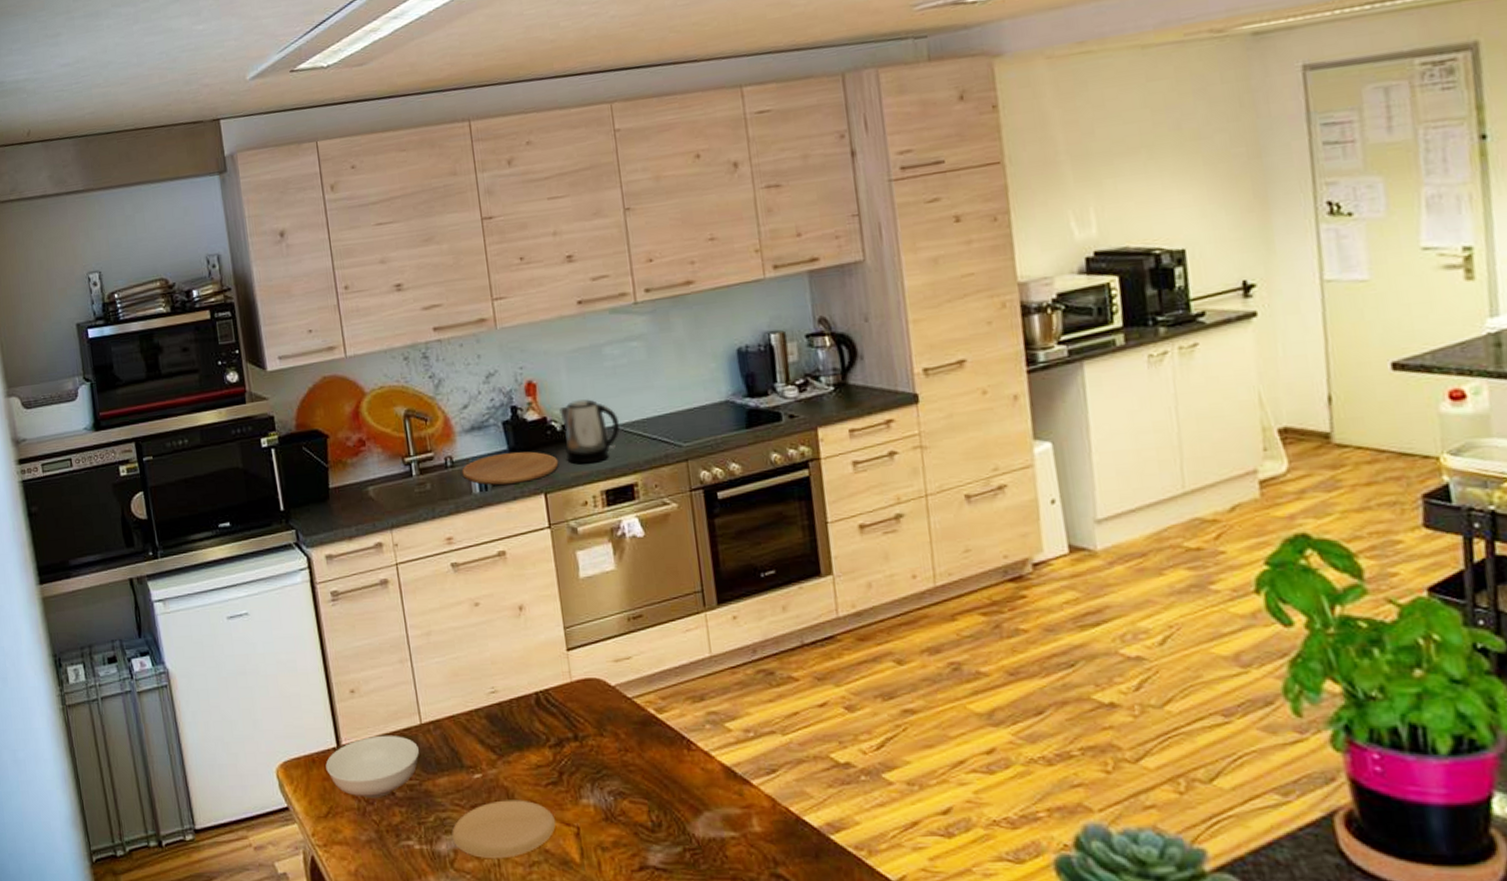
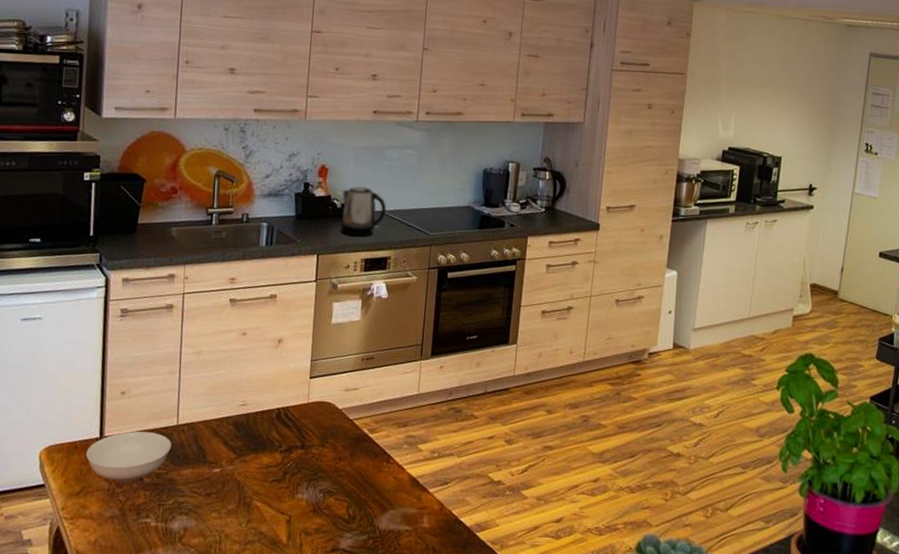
plate: present [452,800,556,859] -> none [185,491,274,538]
cutting board: present [461,451,559,486] -> none [254,218,334,244]

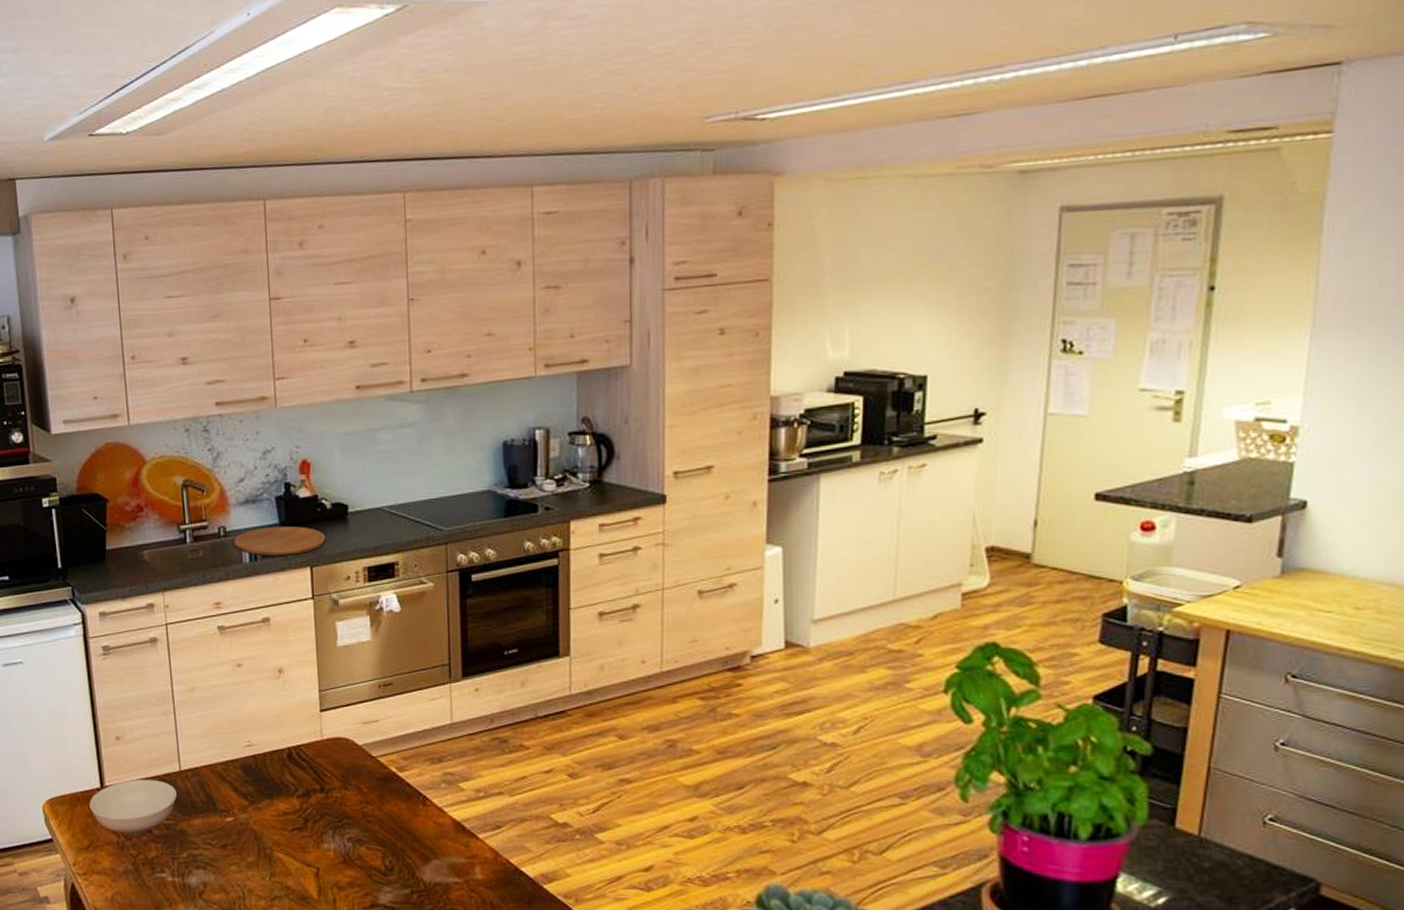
cutting board: none [254,218,334,244] -> present [234,525,326,557]
kettle: present [340,186,387,237] -> none [330,480,387,541]

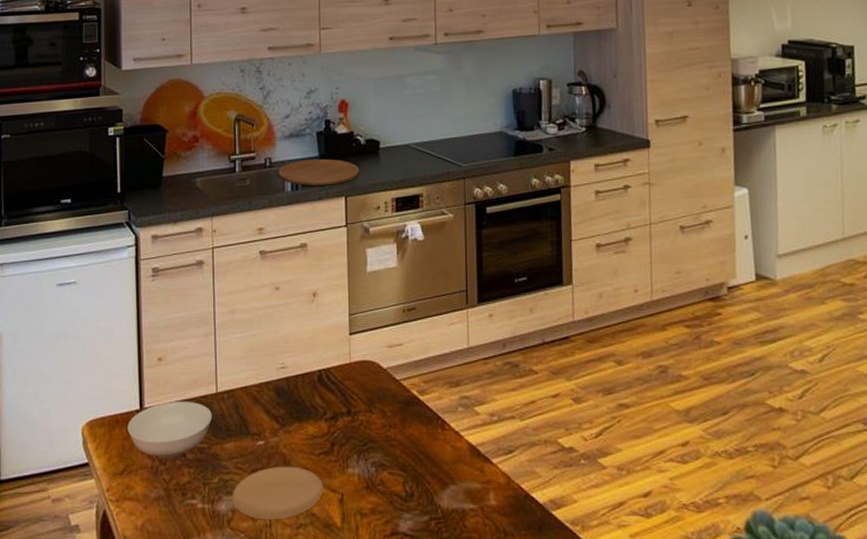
plate: none [202,841,298,893] -> present [232,466,324,521]

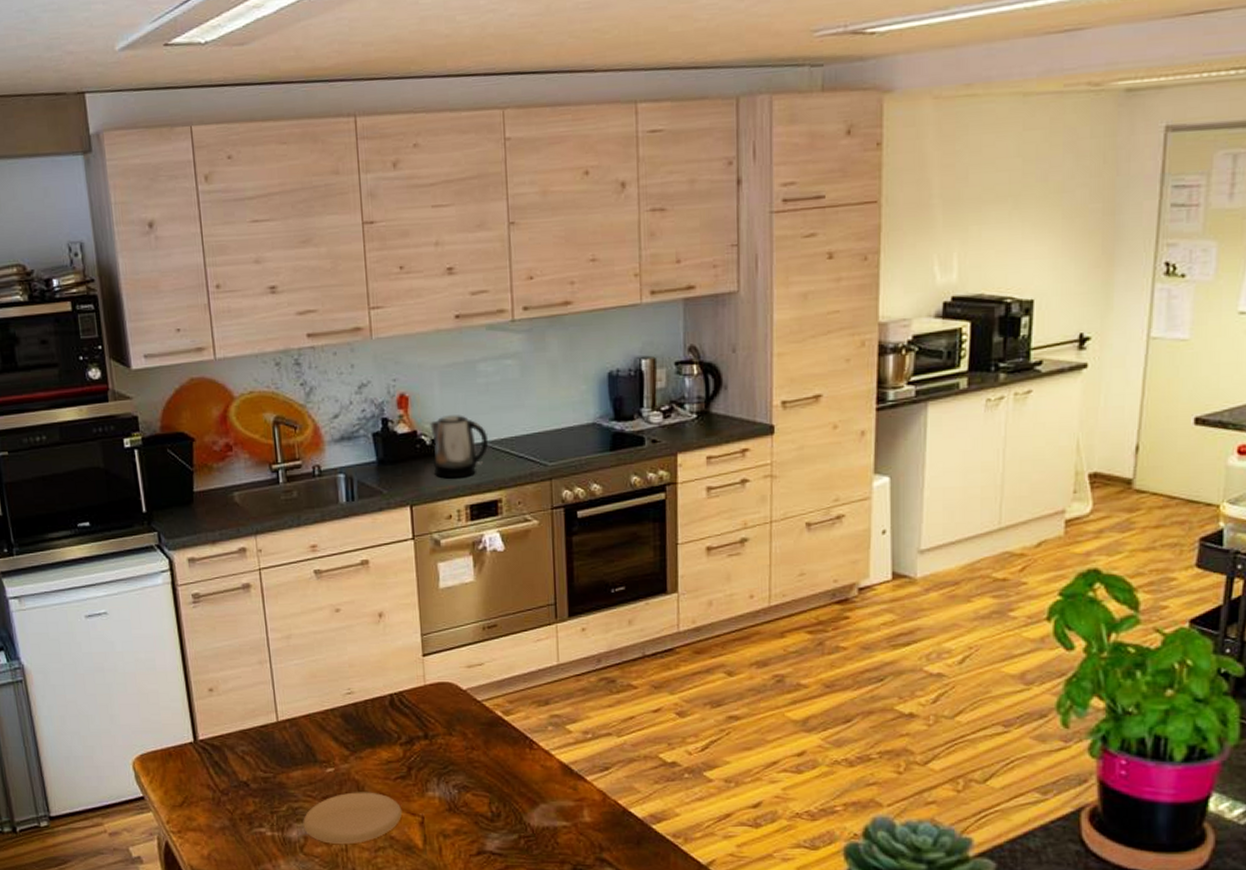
bowl: present [127,401,213,459] -> none [182,731,275,790]
cutting board: present [278,158,360,187] -> none [329,463,426,497]
kettle: none [365,120,413,174] -> present [430,415,489,479]

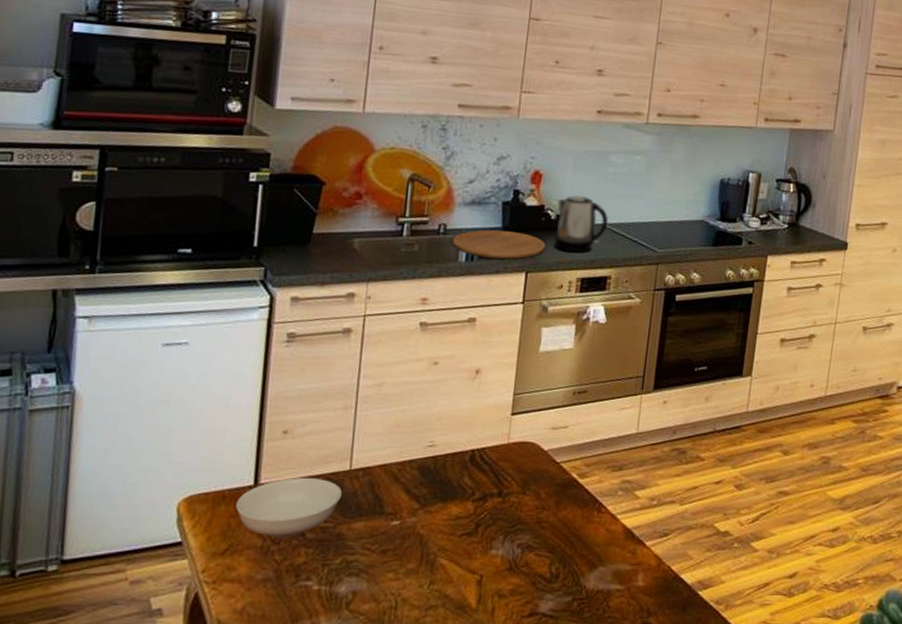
bowl: none [182,731,275,790] -> present [235,477,343,538]
plate: present [303,792,403,845] -> none [354,547,462,602]
cutting board: none [329,463,426,497] -> present [452,229,546,260]

